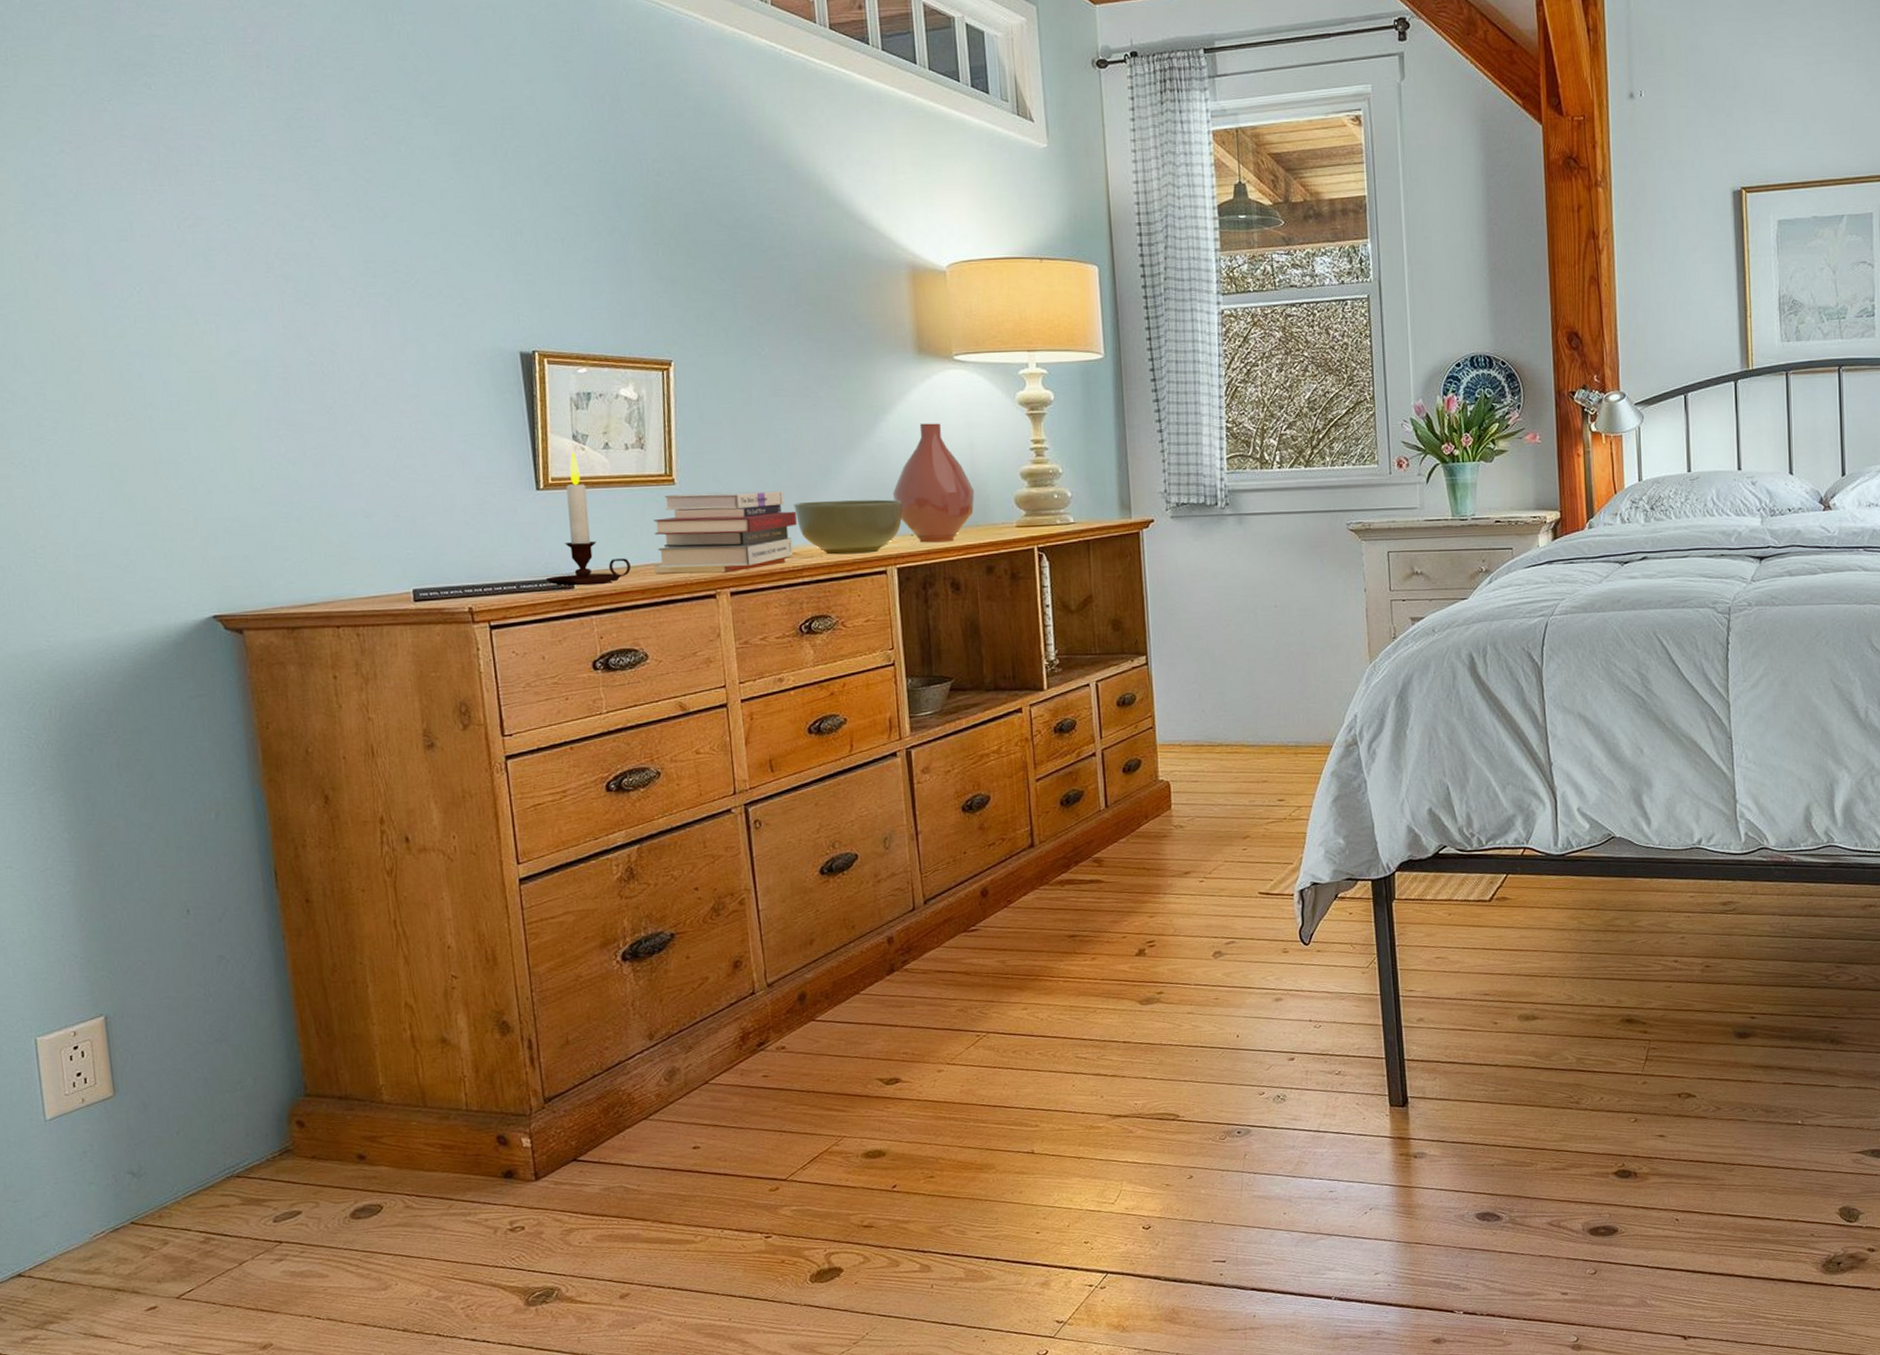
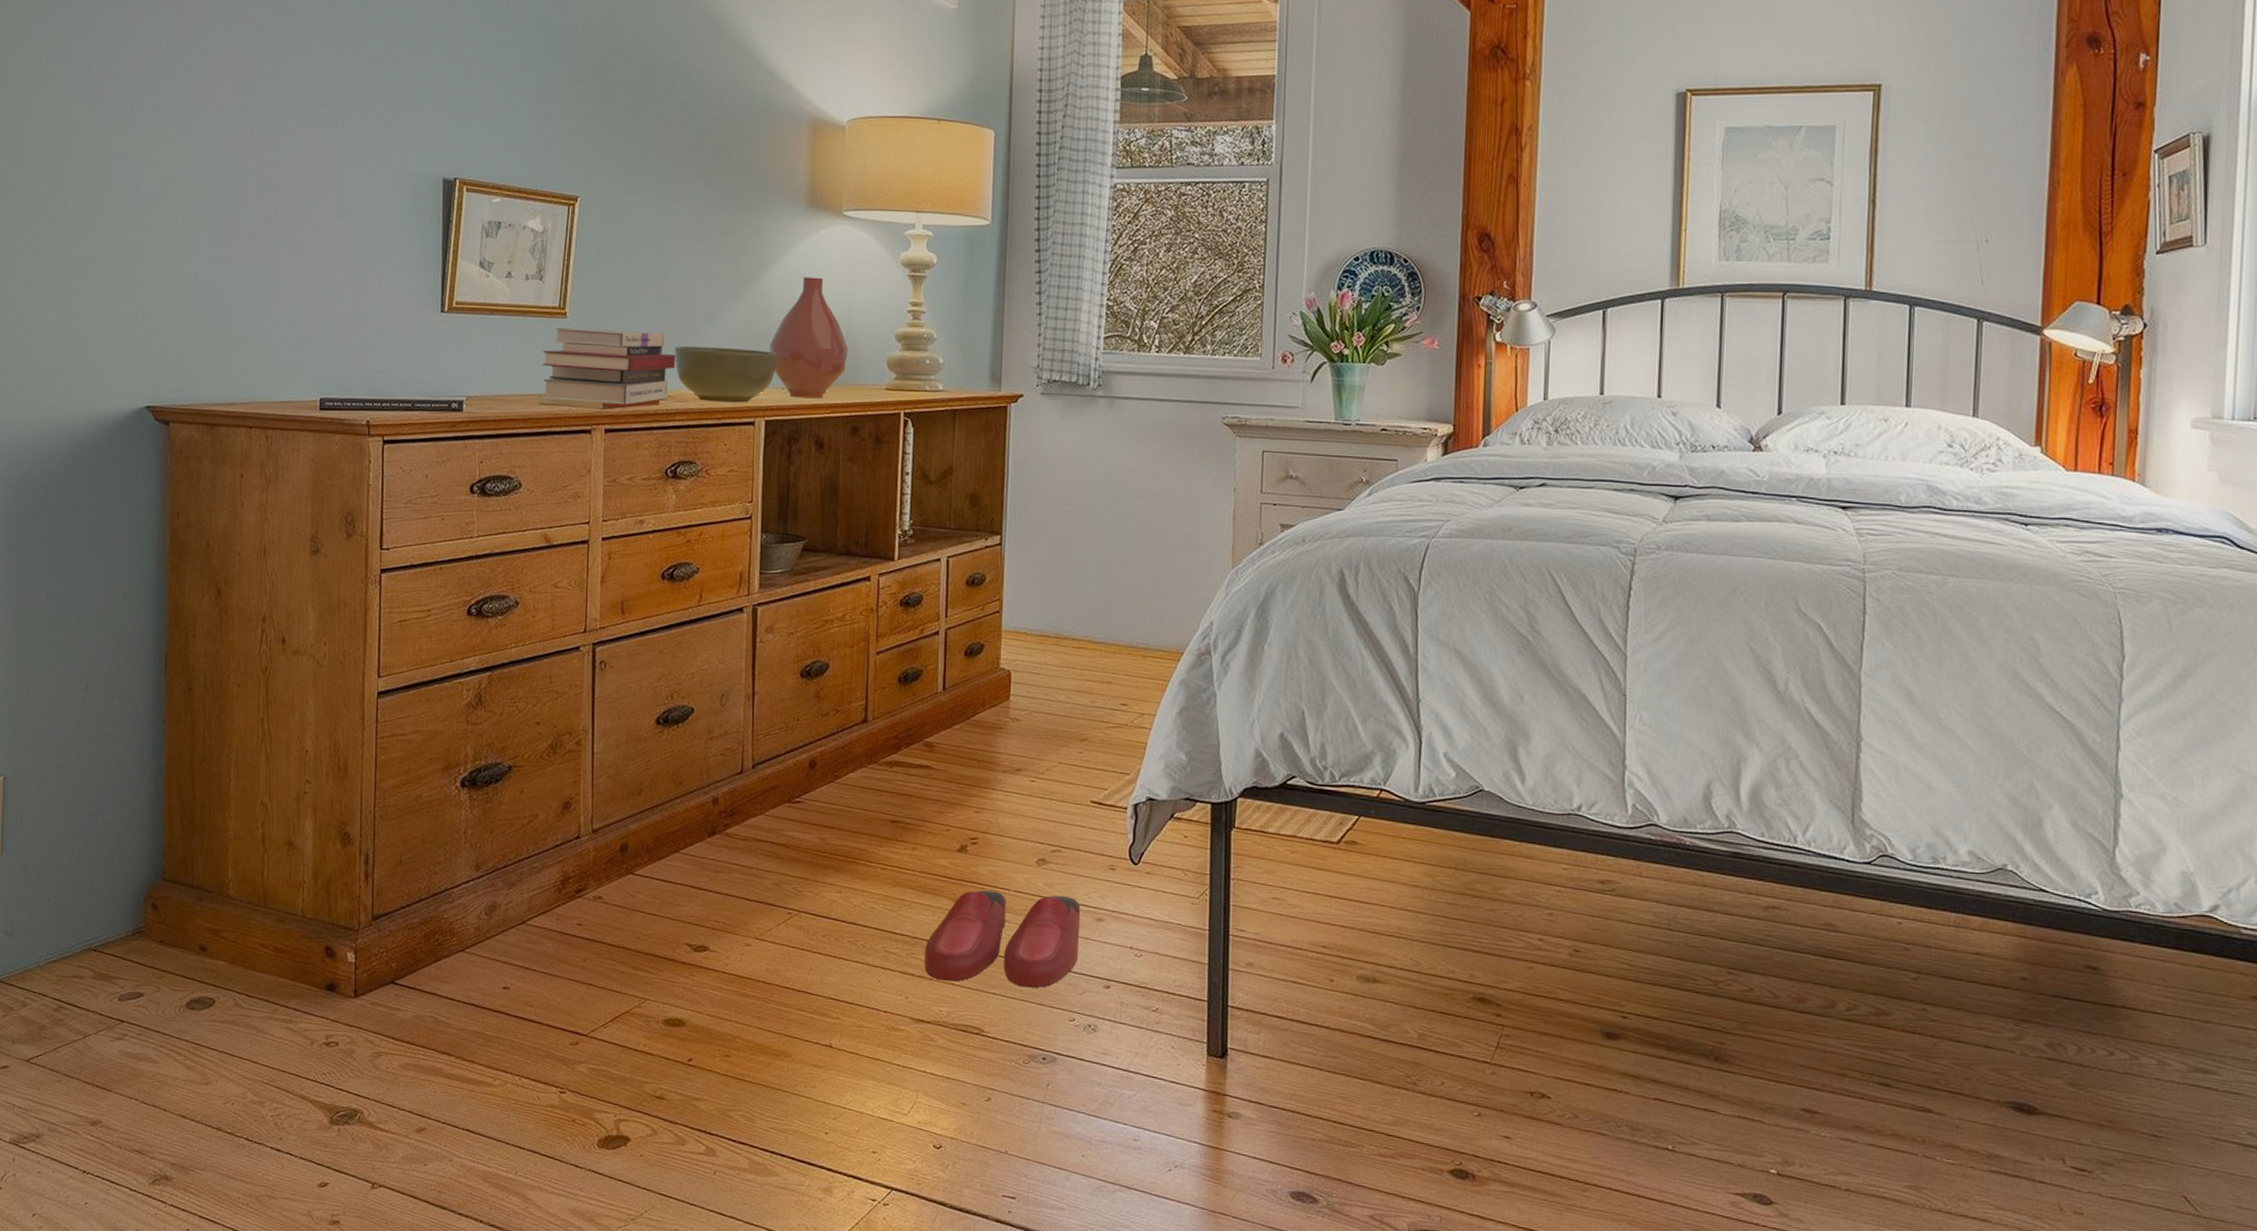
candle: present [545,451,631,587] -> none [438,277,517,410]
slippers: none [1114,983,1261,1076] -> present [924,890,1081,988]

